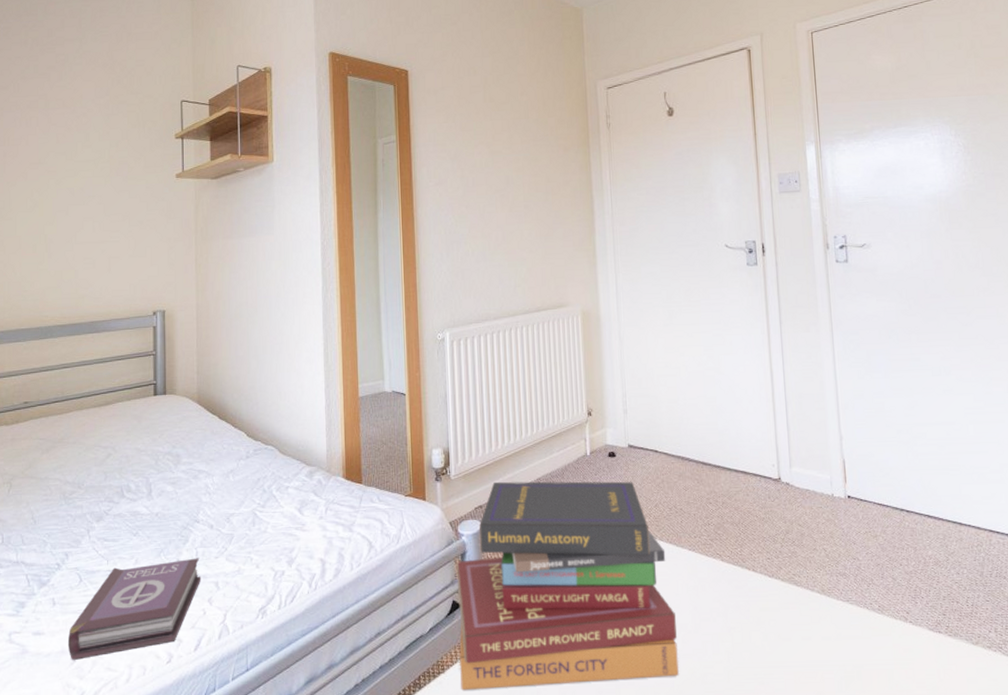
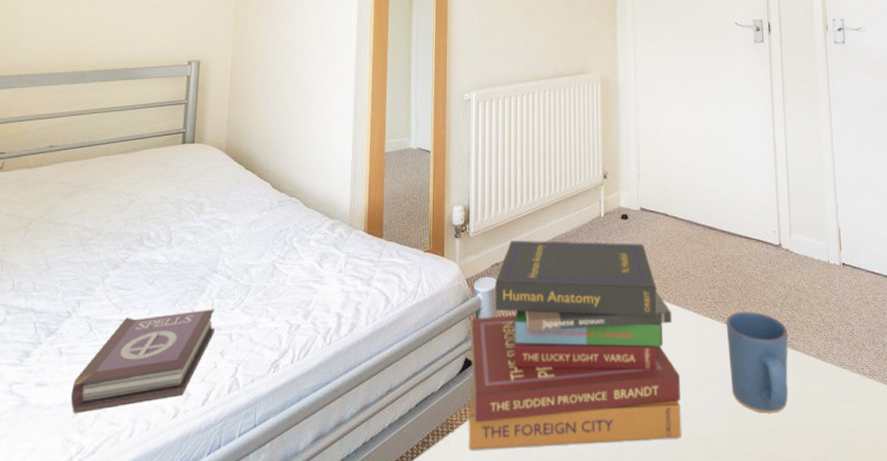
mug: none [723,548,791,651] -> present [726,311,788,414]

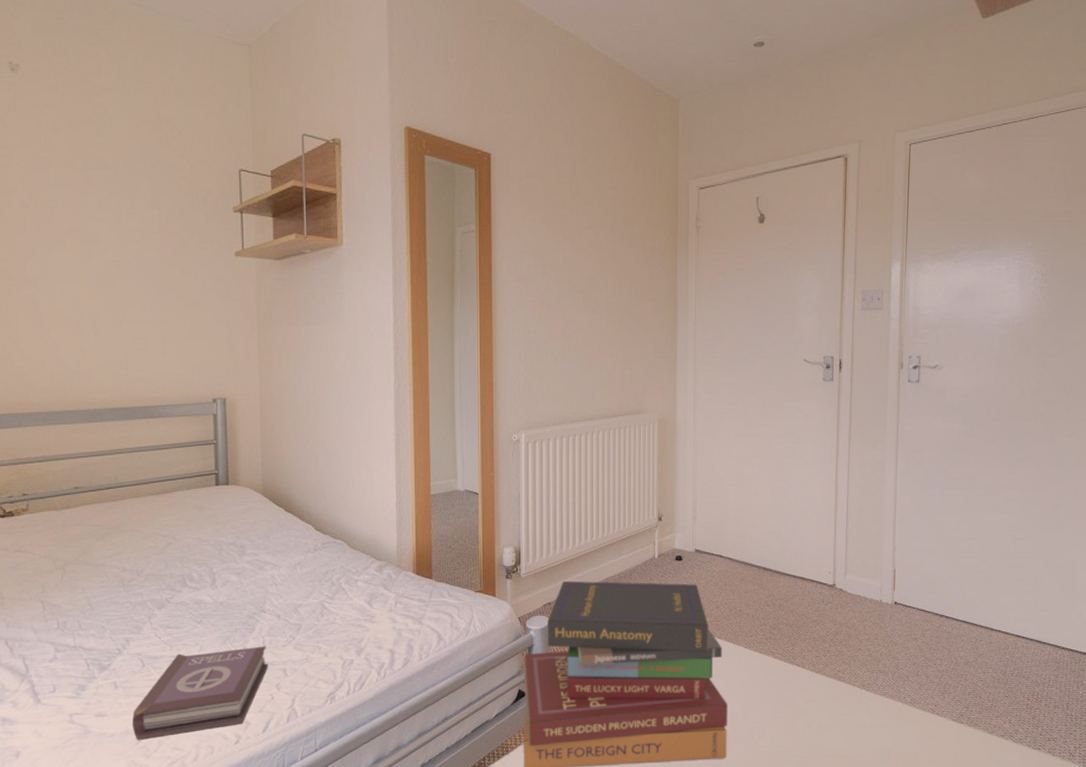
mug: present [726,311,788,414] -> none [775,646,835,737]

